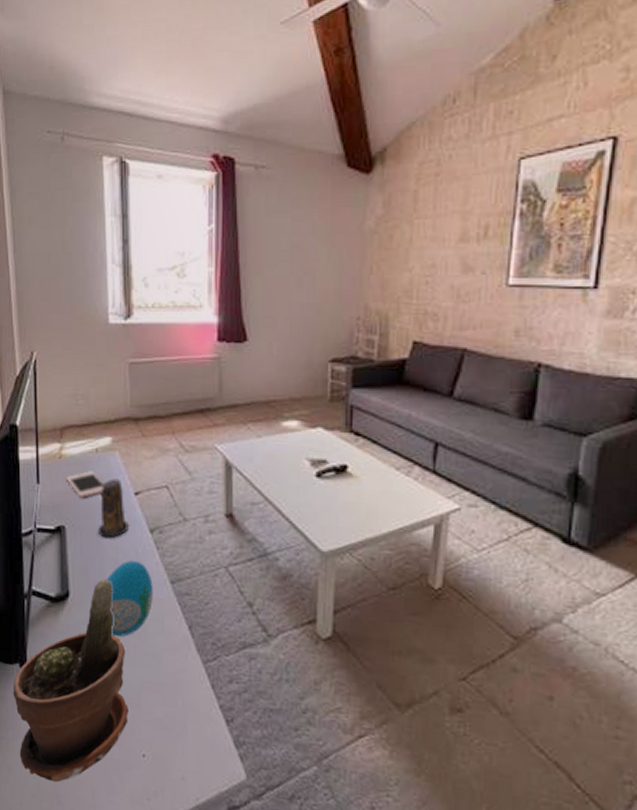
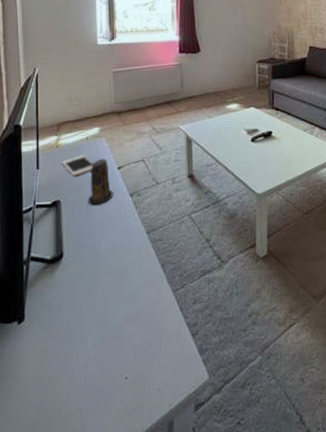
potted plant: present [13,579,129,783] -> none [12,238,113,420]
decorative egg: present [106,560,153,637] -> none [94,219,133,284]

